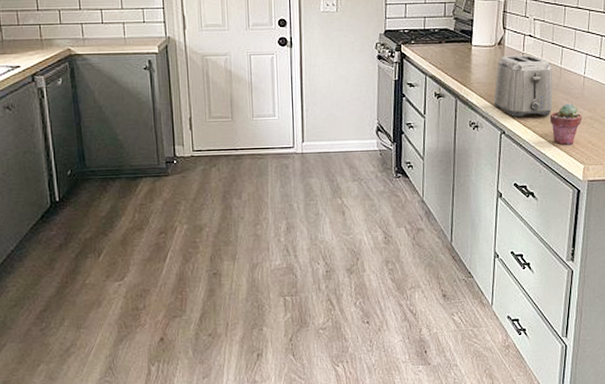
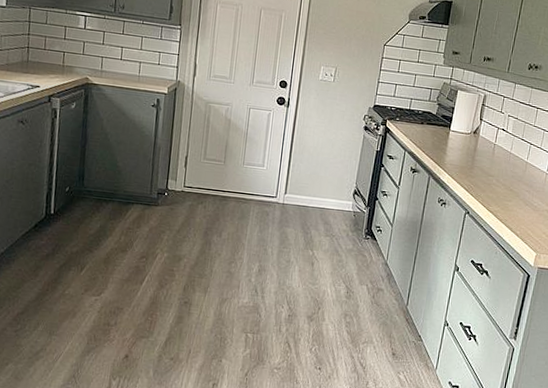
toaster: present [493,55,553,118] -> none [462,144,519,204]
potted succulent: present [549,103,582,145] -> none [510,195,541,233]

